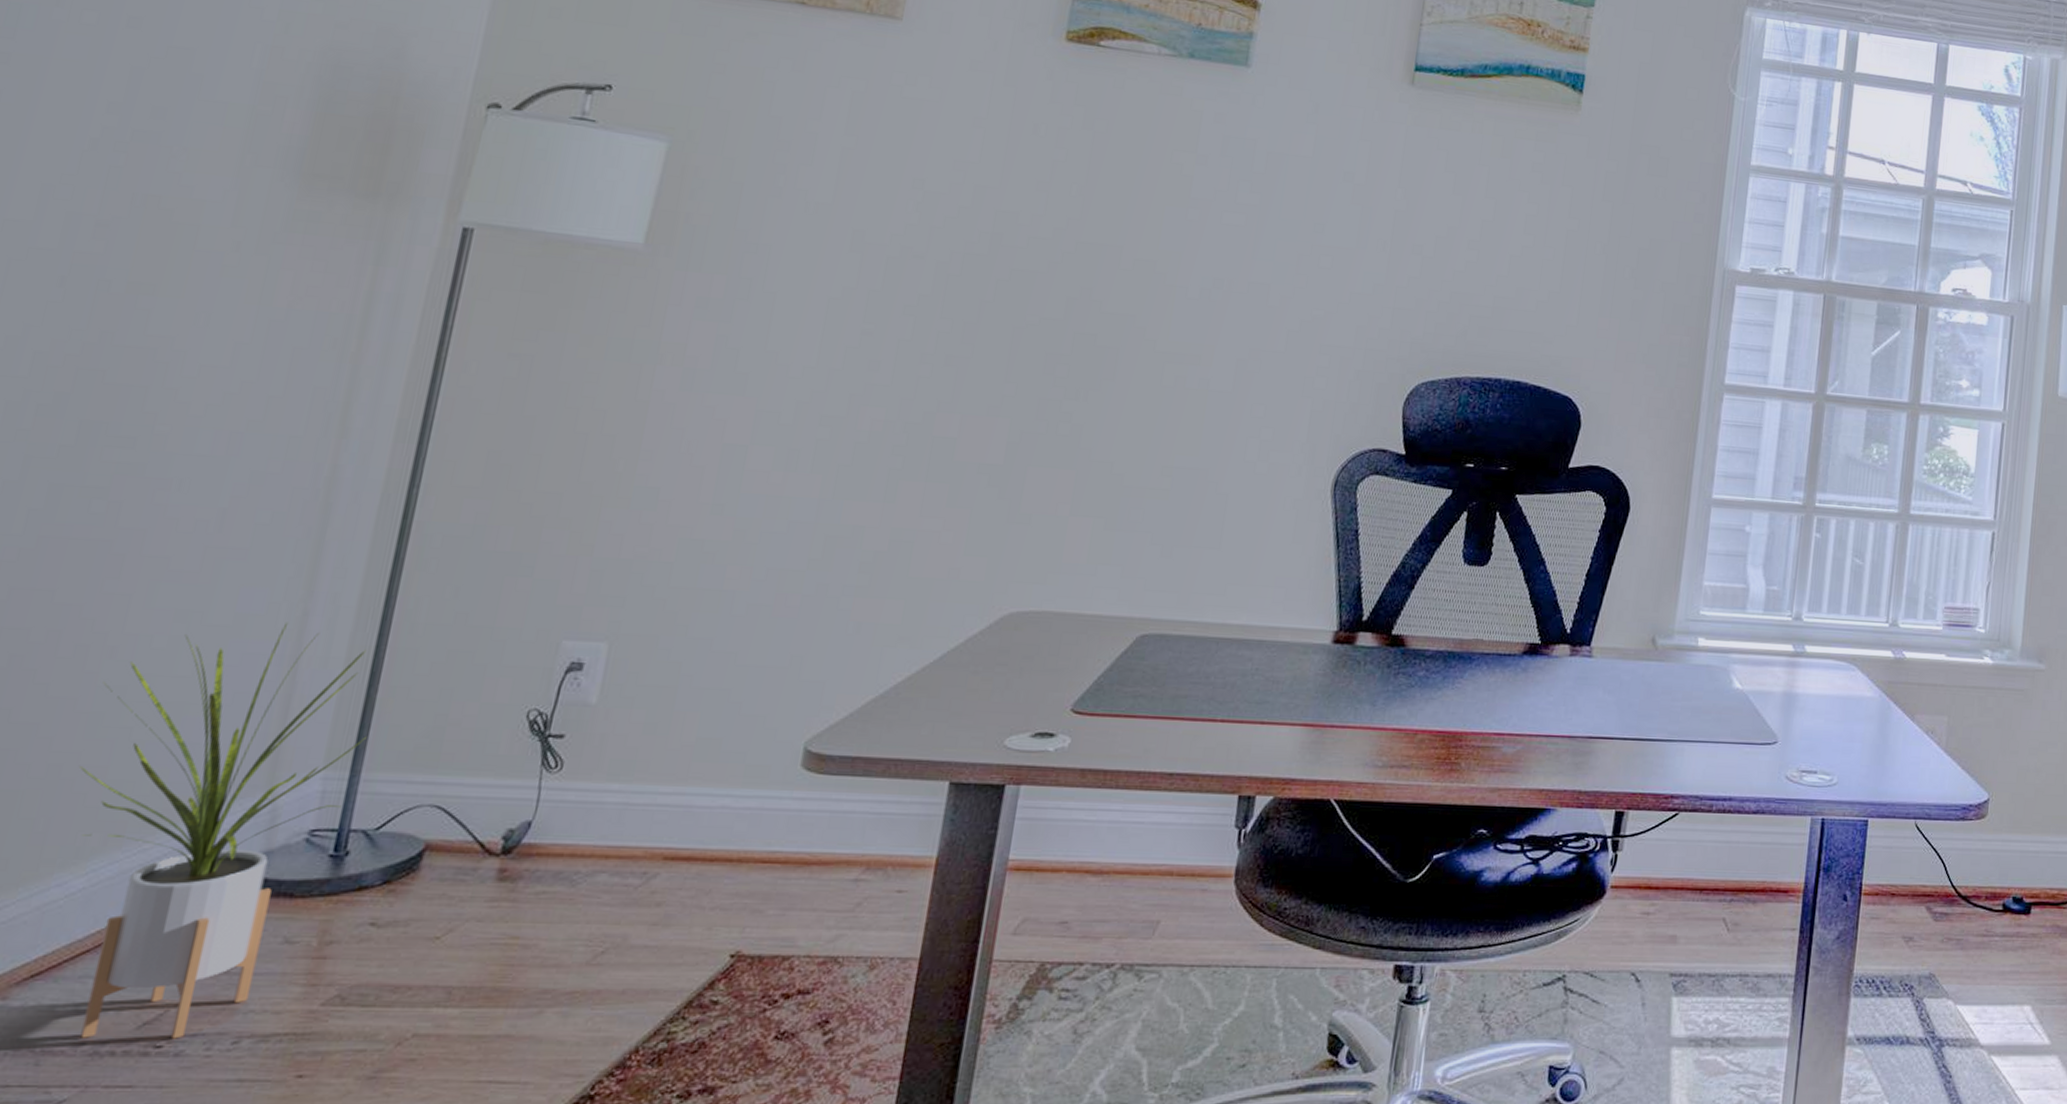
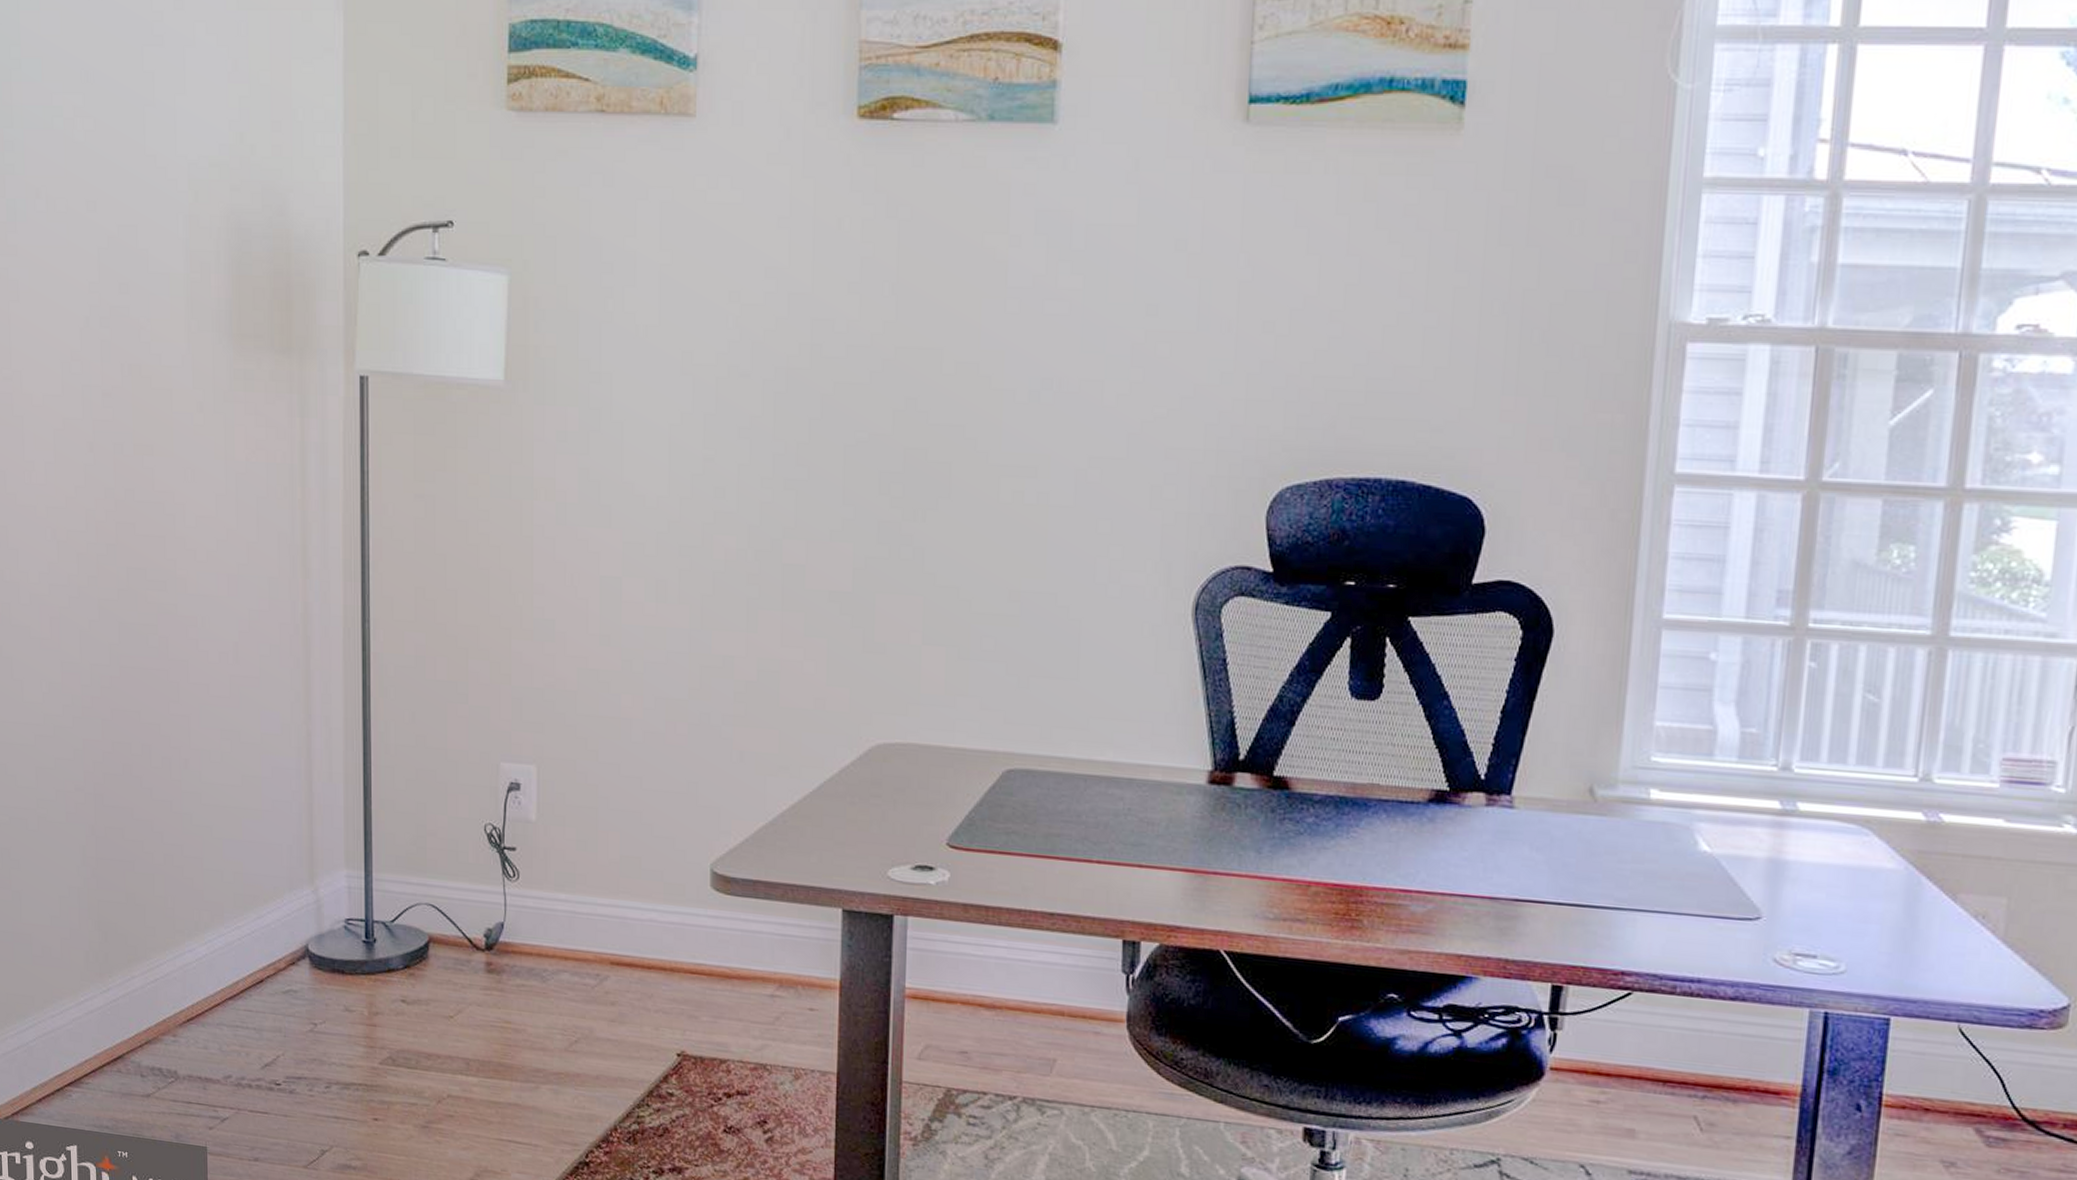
house plant: present [80,622,366,1039] -> none [185,741,371,1080]

